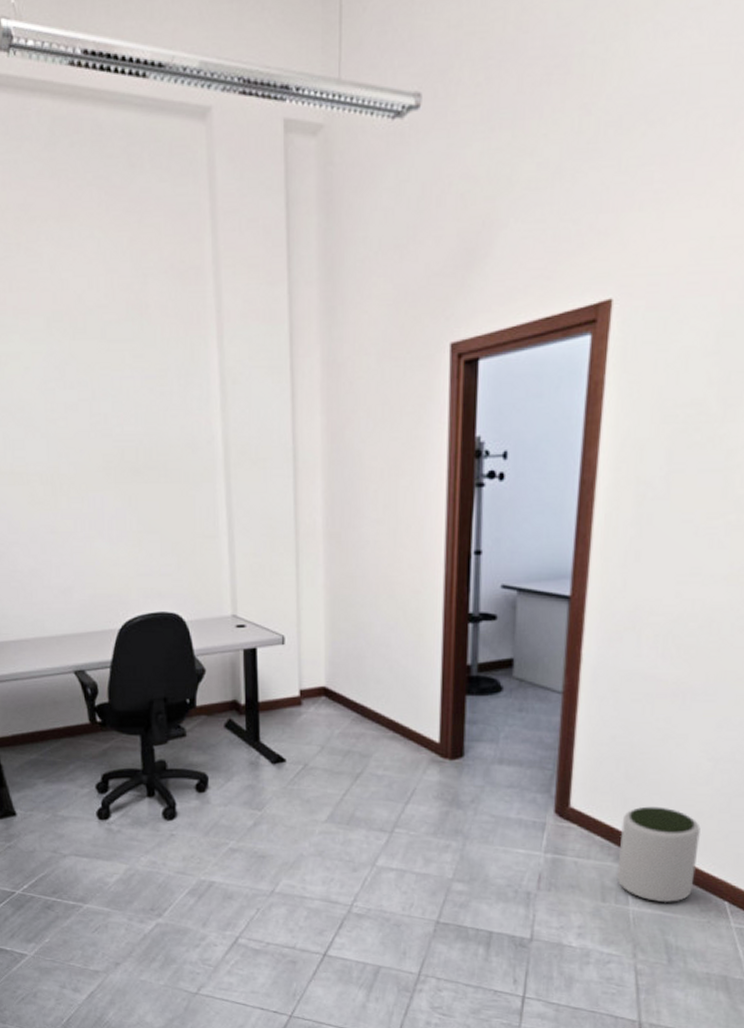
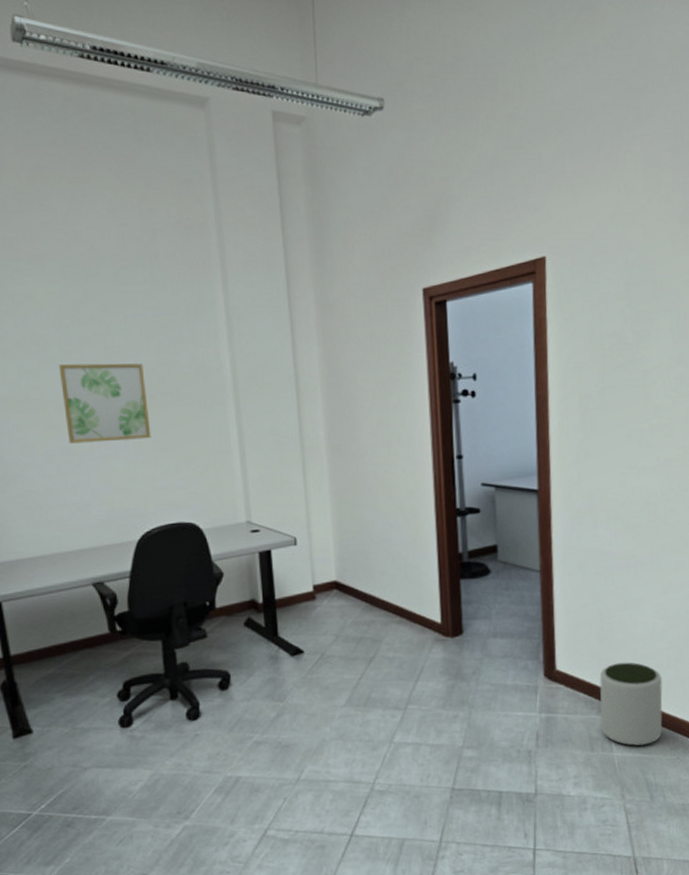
wall art: none [43,433,136,521] -> present [58,363,151,444]

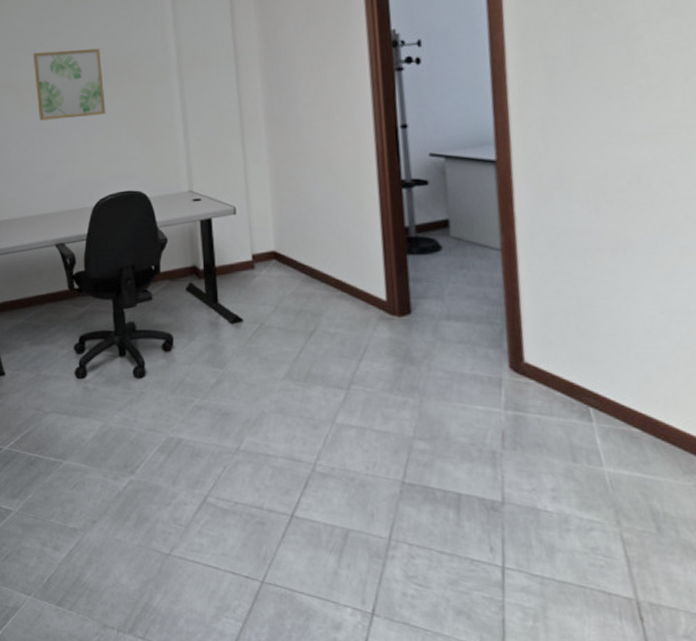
plant pot: present [599,662,663,746] -> none [581,360,670,464]

